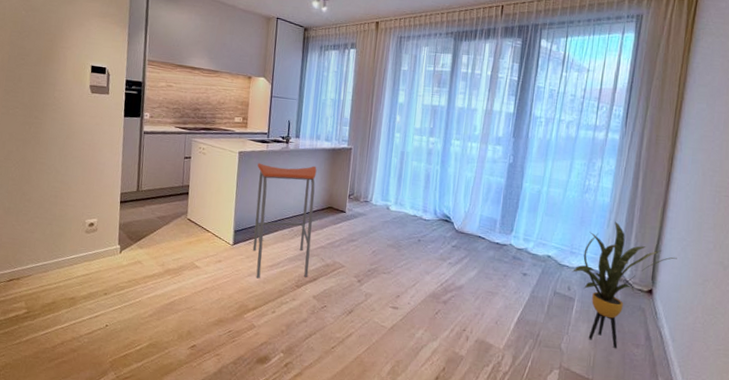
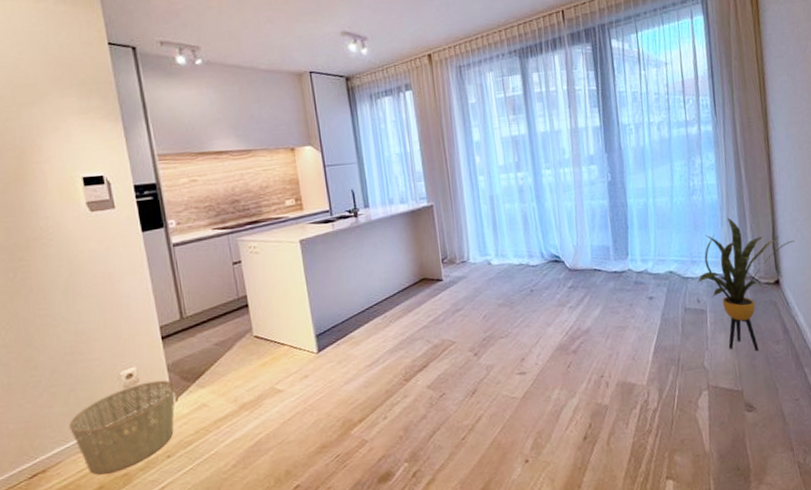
basket: none [42,232,122,295] -> present [69,380,176,475]
bar stool: present [252,162,317,279] -> none [326,235,416,385]

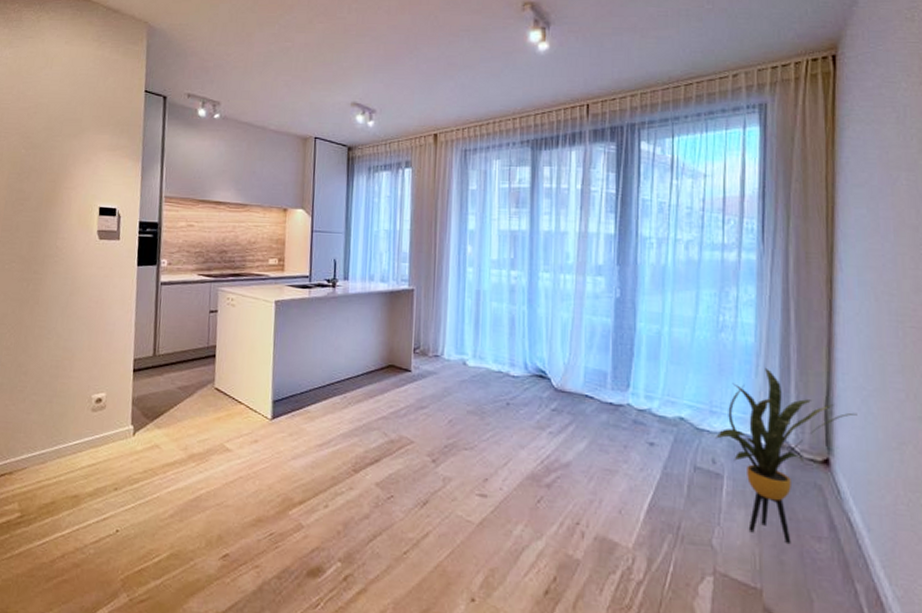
basket: present [69,380,176,475] -> none [39,410,136,492]

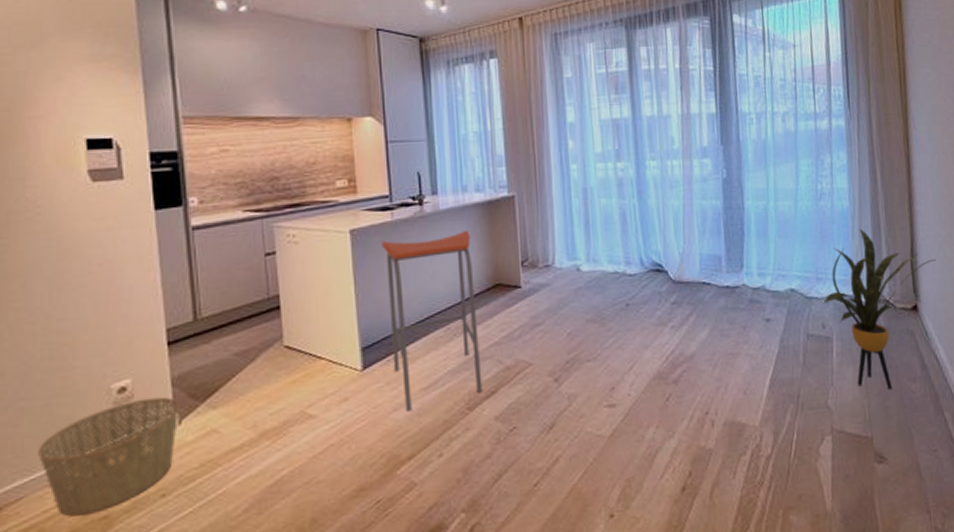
basket: none [39,410,136,492] -> present [38,397,180,517]
bar stool: none [296,313,372,463] -> present [382,230,483,412]

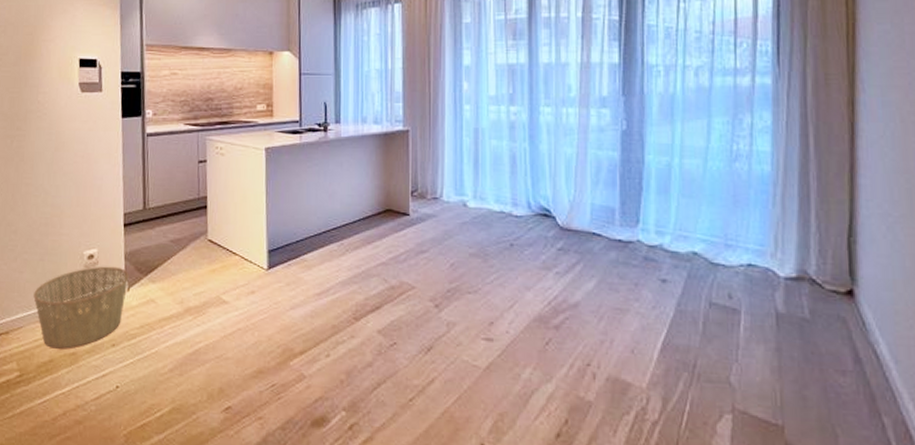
bar stool: present [382,230,483,412] -> none [290,157,369,312]
house plant: present [822,228,936,389] -> none [730,197,883,378]

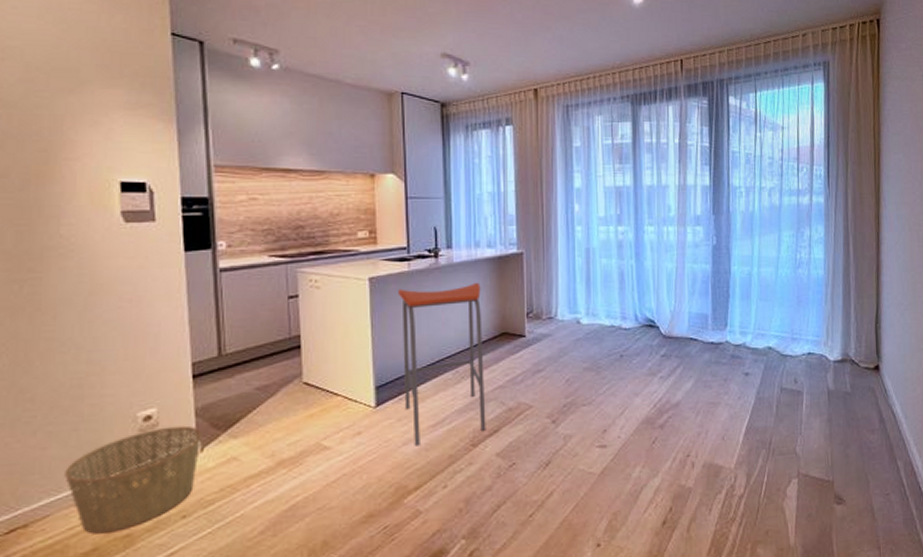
bar stool: none [290,157,369,312] -> present [398,282,486,446]

